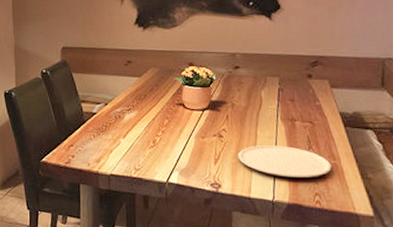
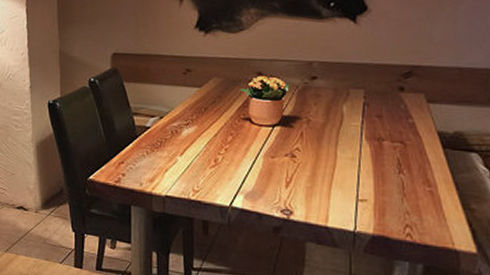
plate: present [238,145,332,177] -> none [313,168,427,206]

